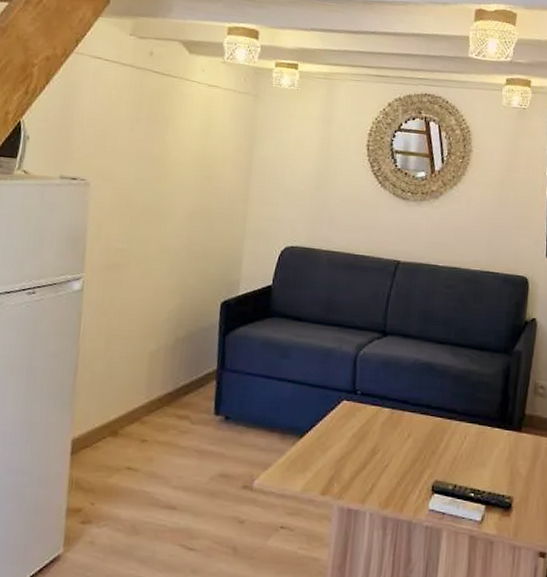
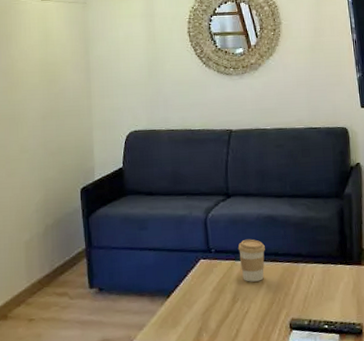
coffee cup: none [387,385,418,434] -> present [237,239,265,282]

